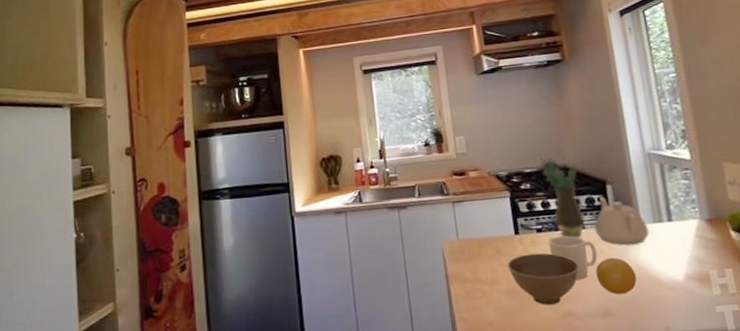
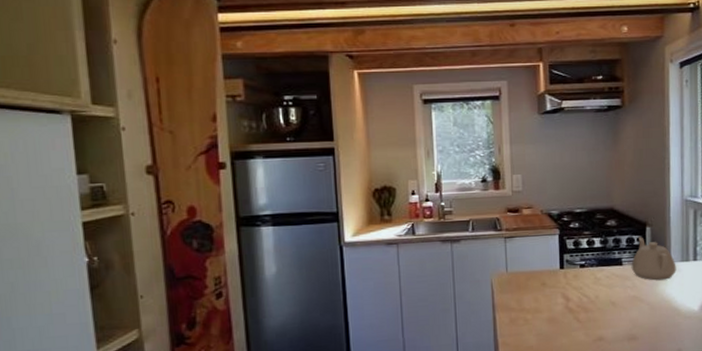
bowl: present [507,253,580,305] -> none [550,286,614,331]
vase: present [540,158,585,238] -> none [589,200,623,273]
mug: present [548,235,598,280] -> none [589,271,631,310]
fruit: present [595,257,637,295] -> none [627,290,660,323]

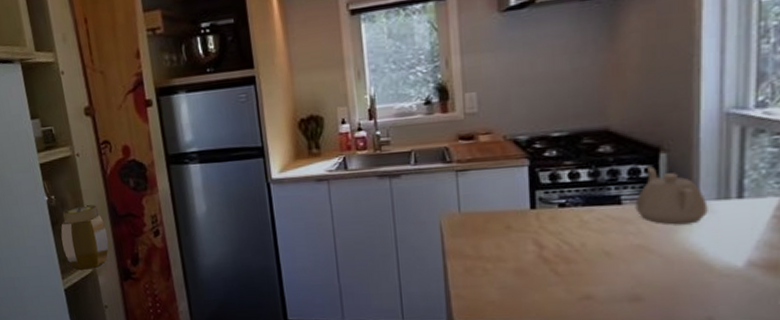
jar: none [101,266,161,338] -> present [60,205,109,270]

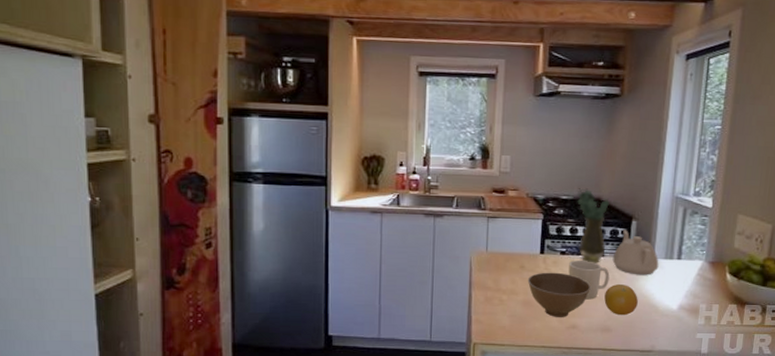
jar: present [60,205,109,270] -> none [100,211,155,276]
bowl: none [517,230,609,287] -> present [527,272,592,317]
vase: none [572,119,622,215] -> present [576,188,610,263]
mug: none [572,212,634,262] -> present [568,260,610,300]
fruit: none [628,238,680,280] -> present [604,283,638,316]

